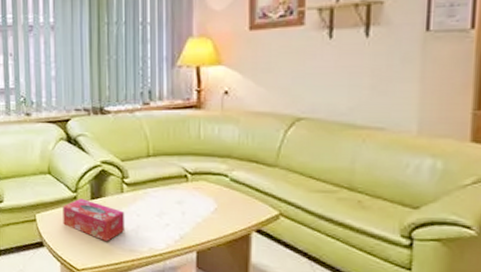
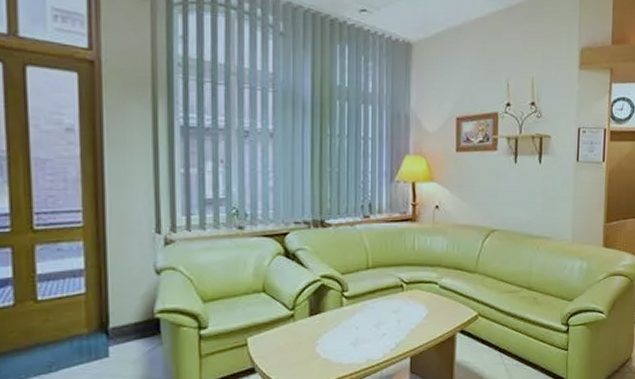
tissue box: present [63,199,125,242] -> none [278,316,344,359]

